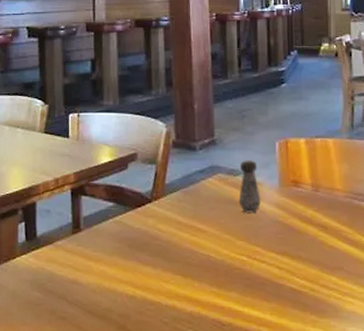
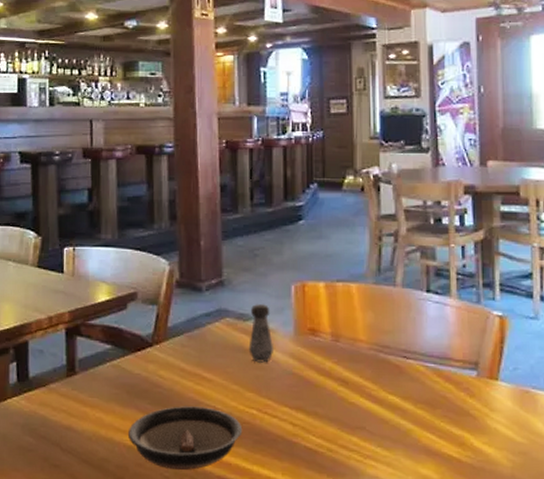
saucer: none [129,256,234,316] -> present [127,406,243,471]

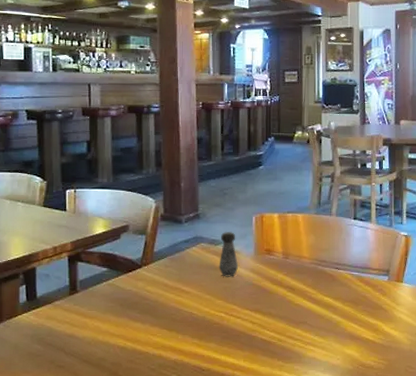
saucer: present [127,406,243,471] -> none [121,313,214,364]

